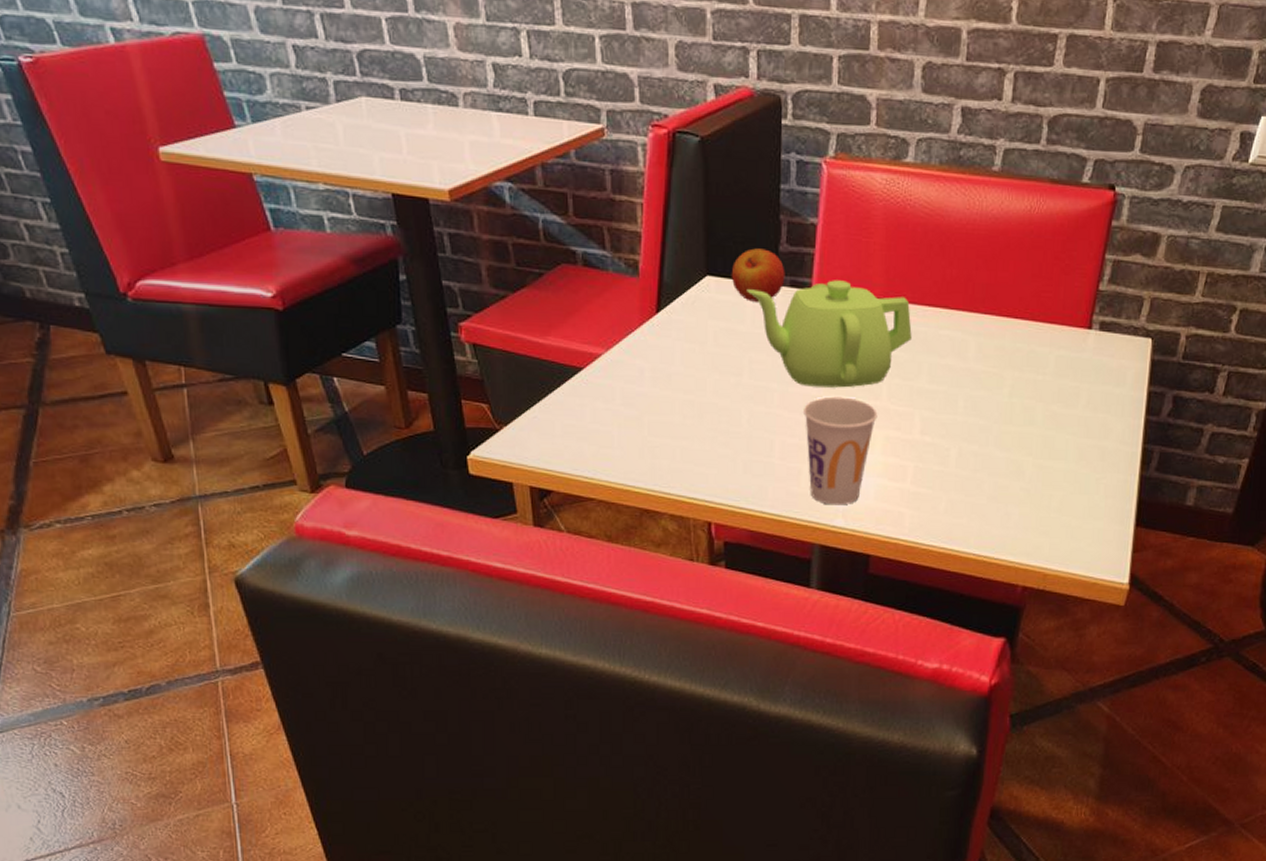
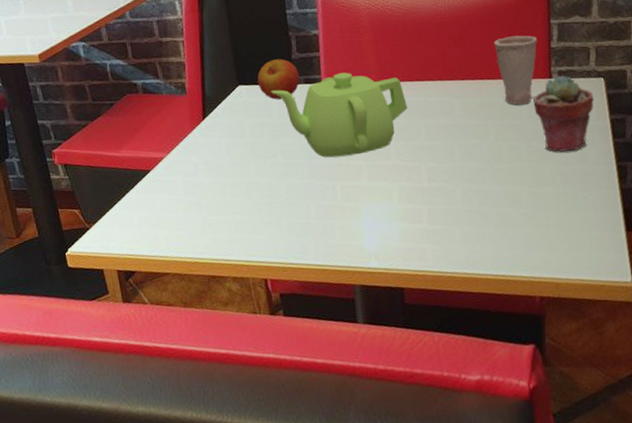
cup: present [804,396,878,506] -> none [329,161,391,251]
cup: none [1029,267,1085,357] -> present [493,35,538,105]
potted succulent: none [1062,327,1135,423] -> present [533,75,595,152]

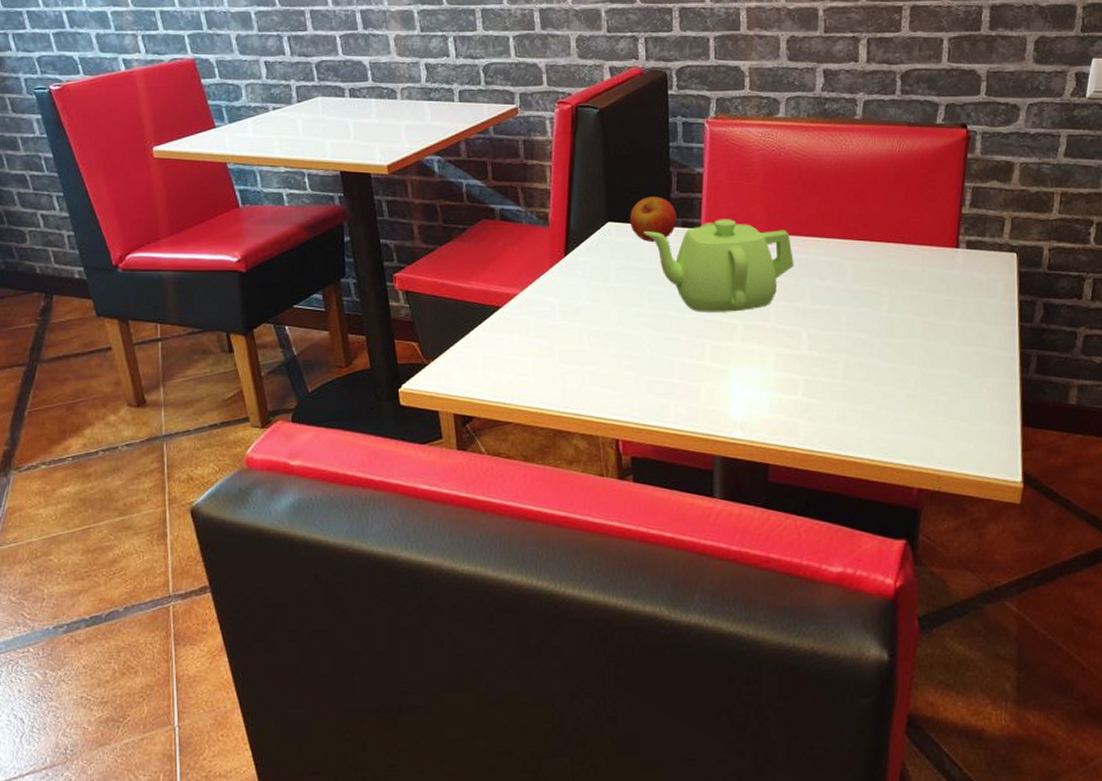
cup: present [493,35,538,105] -> none [898,196,948,274]
potted succulent: present [533,75,595,152] -> none [935,246,1004,332]

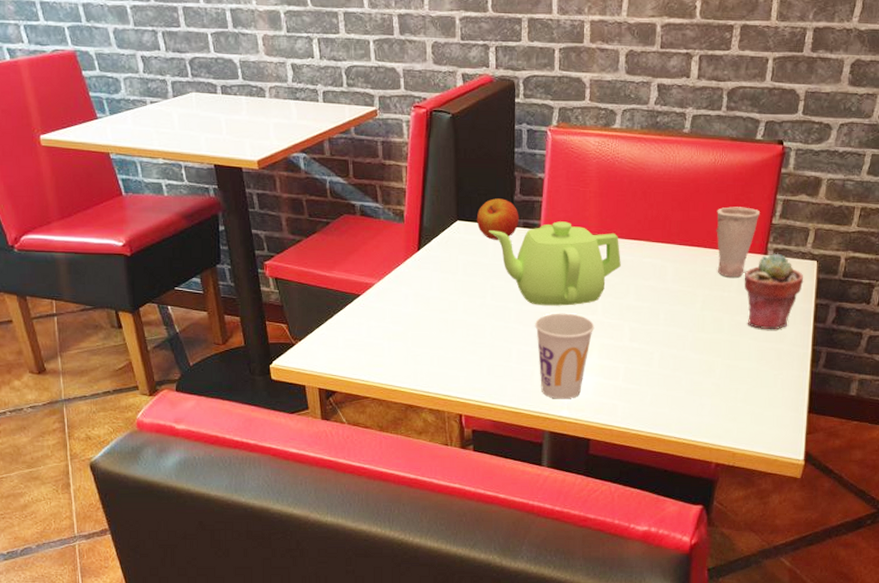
cup: none [699,320,767,419] -> present [535,313,595,400]
cup: none [898,196,948,274] -> present [715,206,761,278]
potted succulent: none [935,246,1004,332] -> present [744,253,804,330]

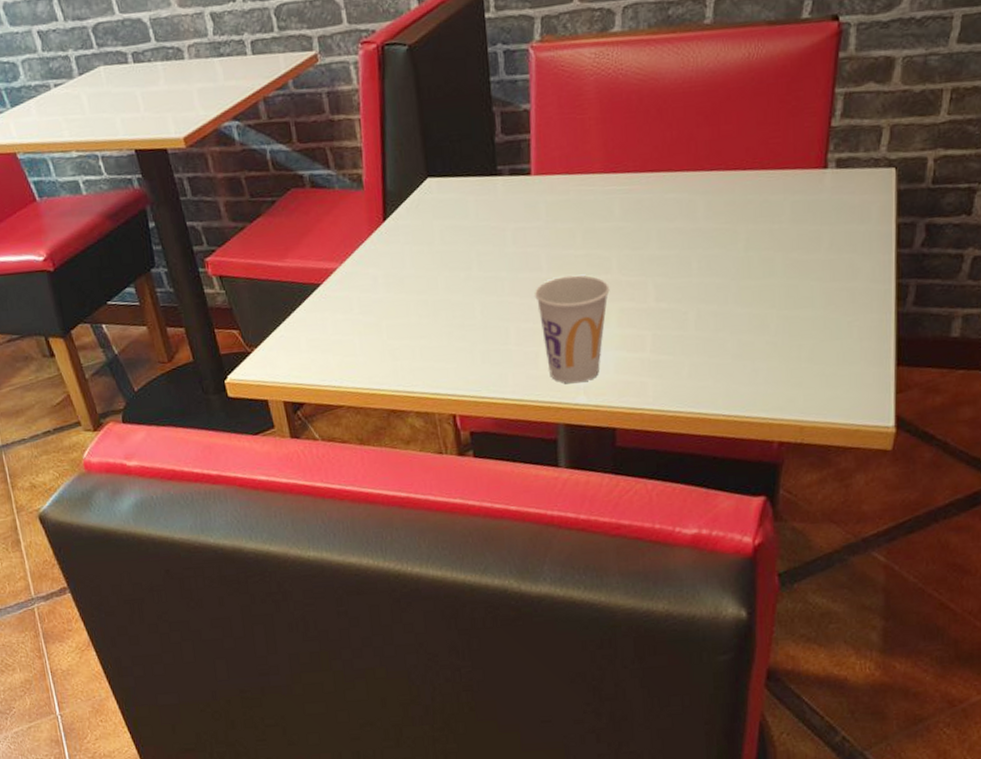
apple: present [476,198,519,240] -> none [450,142,504,196]
teapot: present [489,221,621,306] -> none [467,160,637,271]
cup: present [715,206,761,278] -> none [756,110,815,204]
potted succulent: present [744,253,804,330] -> none [798,164,880,266]

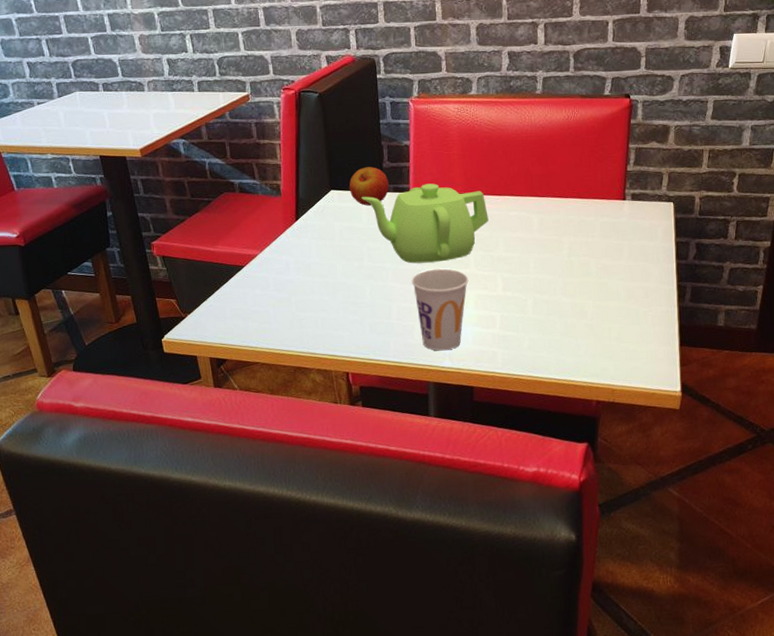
apple: none [450,142,504,196] -> present [349,167,390,206]
teapot: none [467,160,637,271] -> present [361,183,489,264]

